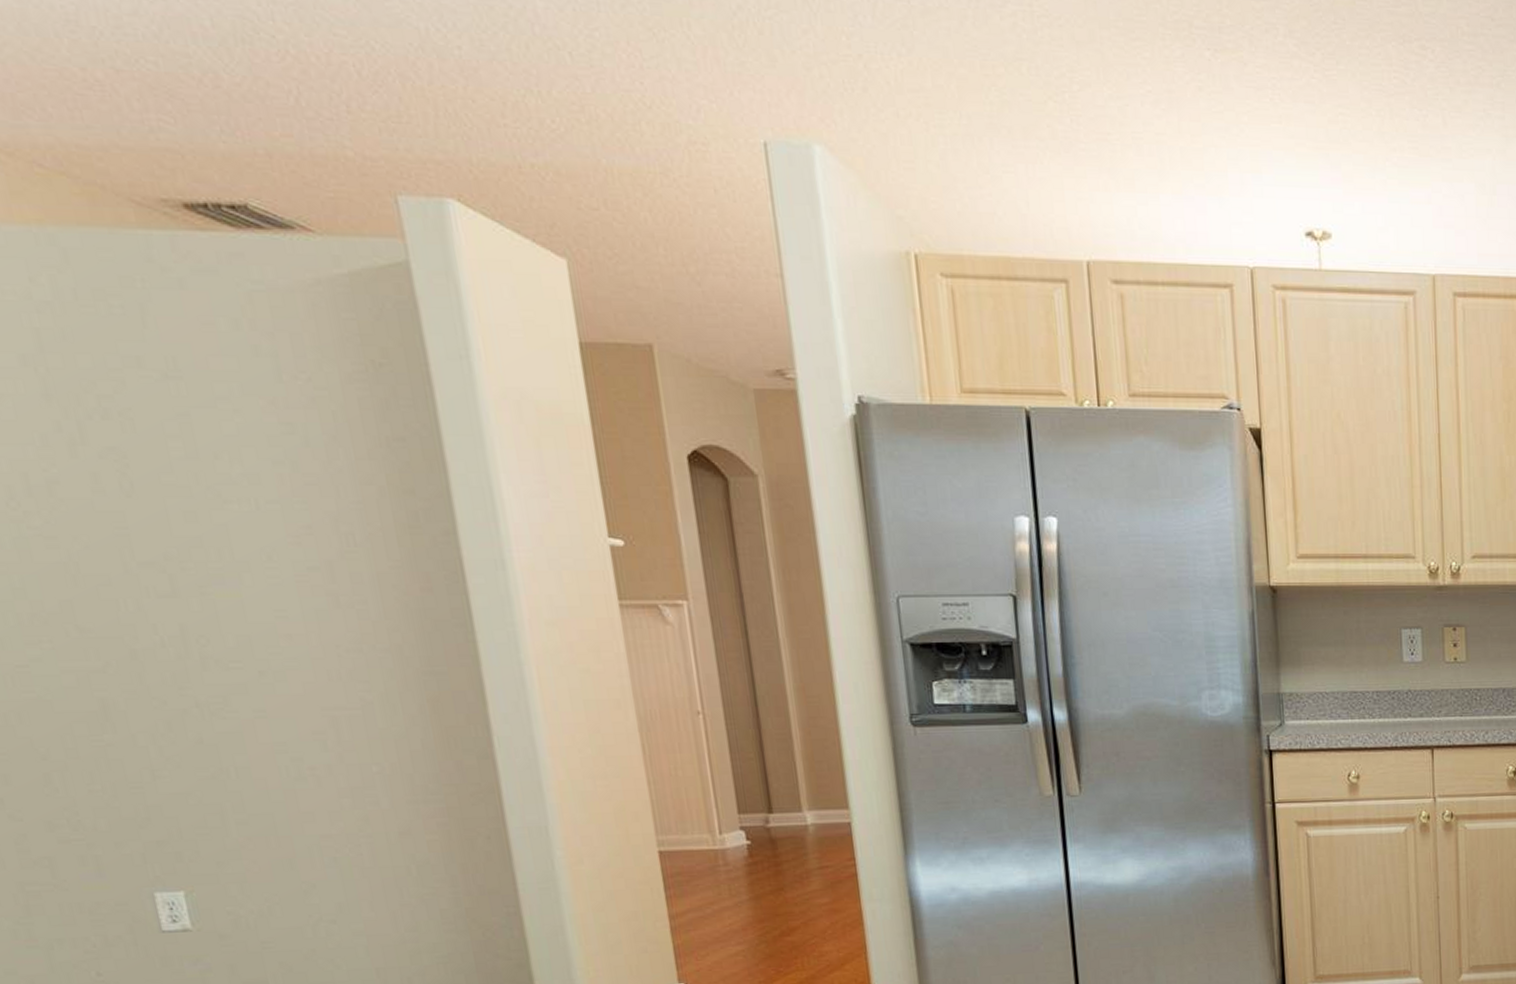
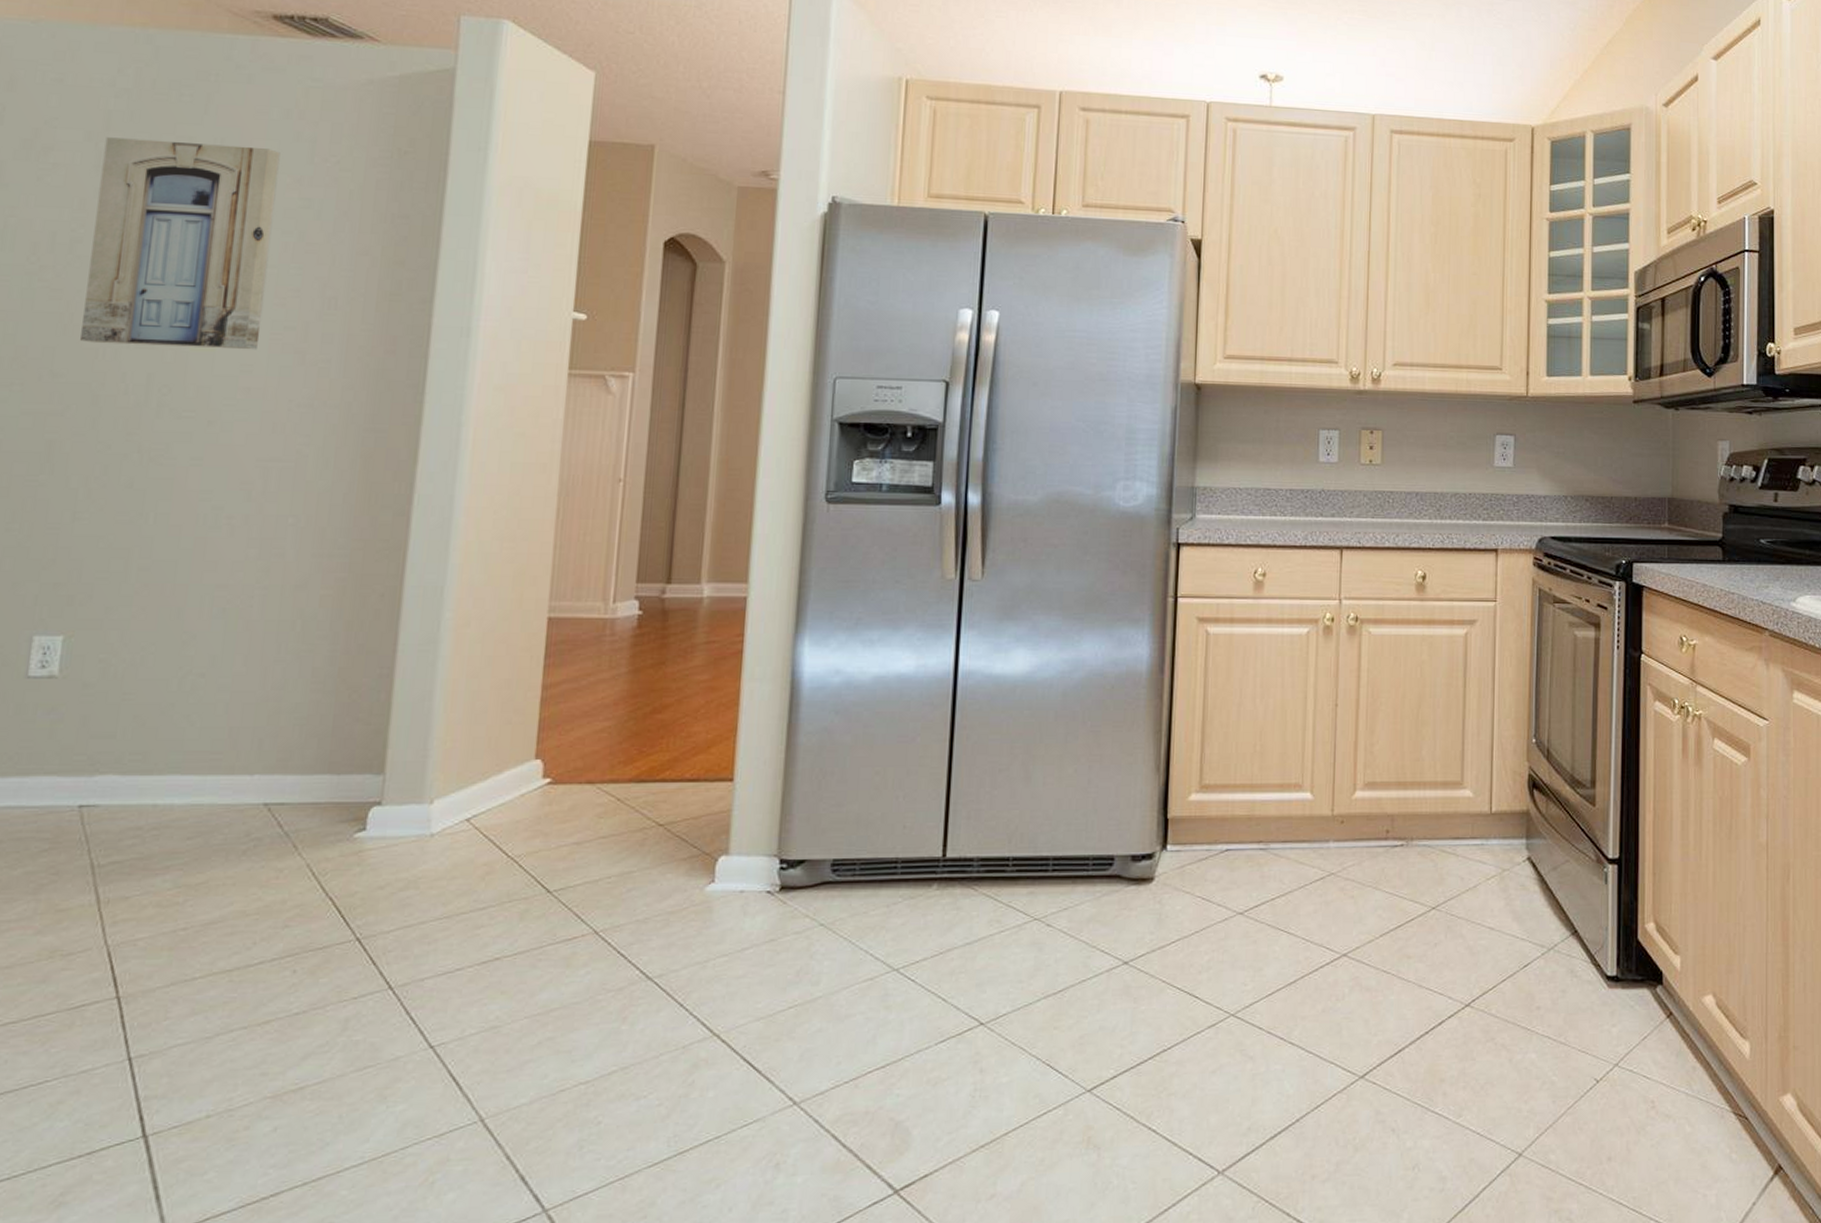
wall art: none [43,360,287,595] -> present [80,137,280,350]

